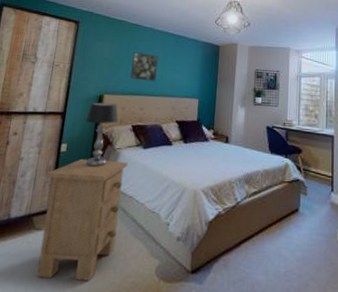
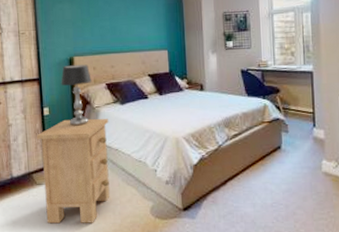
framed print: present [130,52,158,81] -> none [94,10,122,39]

